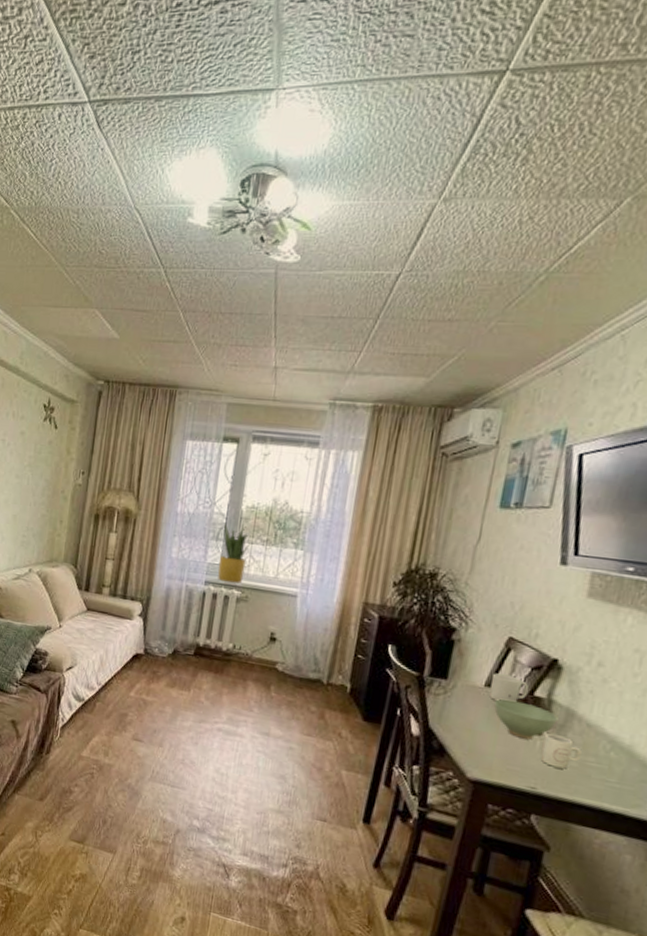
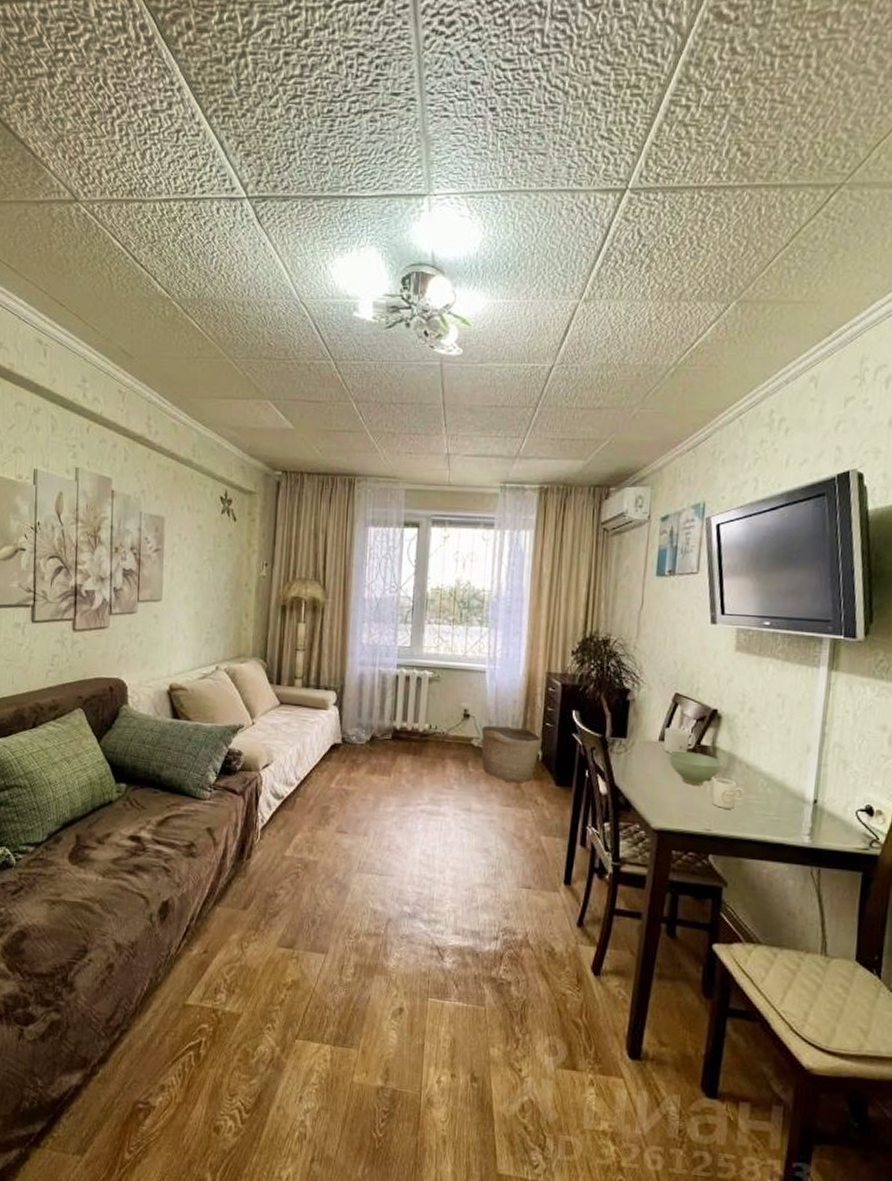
planter: present [217,523,250,584] -> none [408,605,437,665]
basket: none [285,651,352,714] -> present [481,725,542,783]

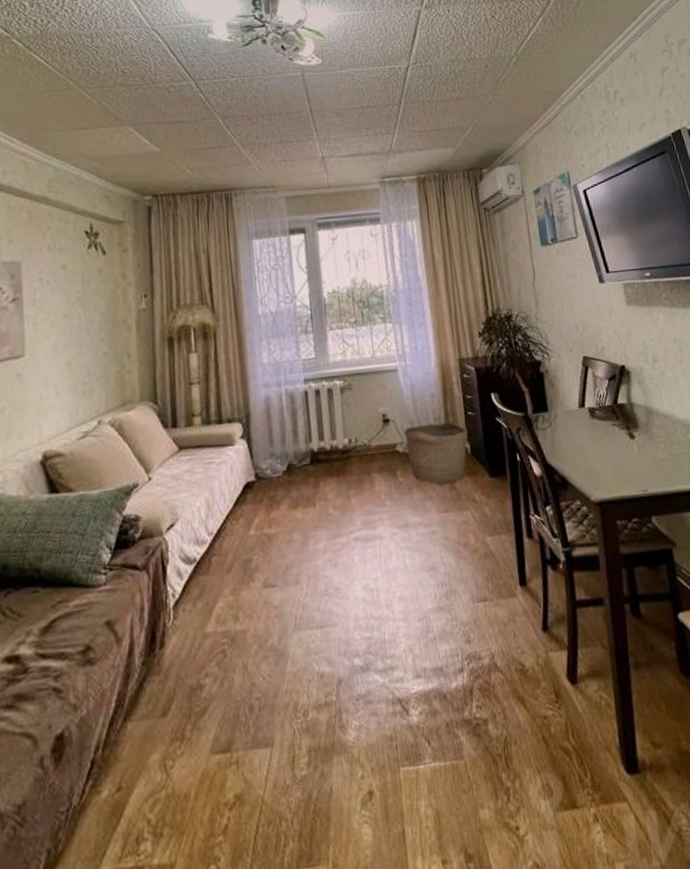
mug: present [663,727,697,753] -> none [581,391,614,419]
bowl: present [668,750,723,786] -> none [590,412,642,447]
mug: present [711,777,744,809] -> none [637,433,669,465]

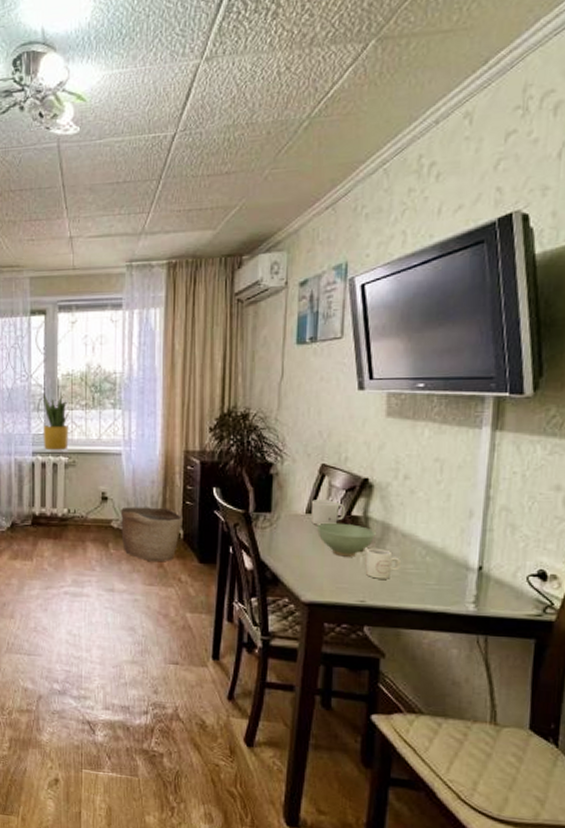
planter: none [309,310,342,376] -> present [42,391,70,451]
mug: none [581,391,614,419] -> present [310,499,347,525]
bowl: none [590,412,642,447] -> present [316,522,376,557]
mug: none [637,433,669,465] -> present [365,547,401,579]

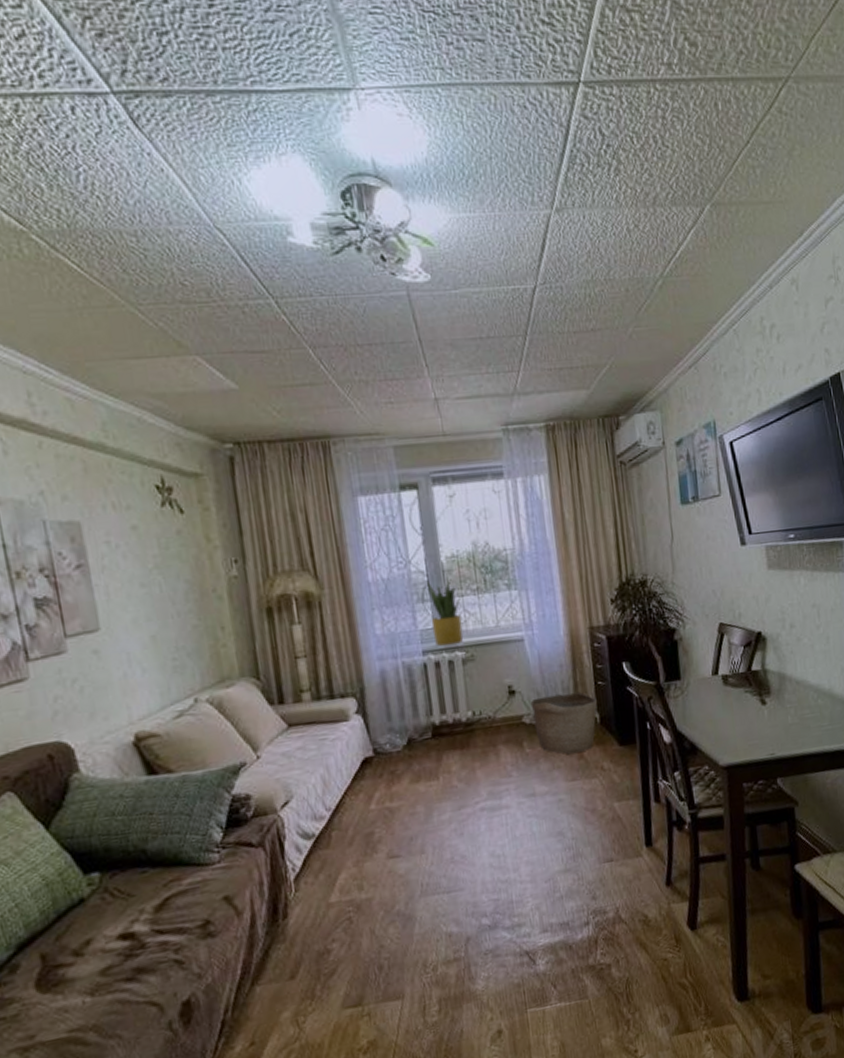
mug: present [310,499,347,525] -> none [715,658,747,686]
bowl: present [316,522,376,557] -> none [723,679,775,713]
mug: present [365,547,401,579] -> none [768,699,799,730]

